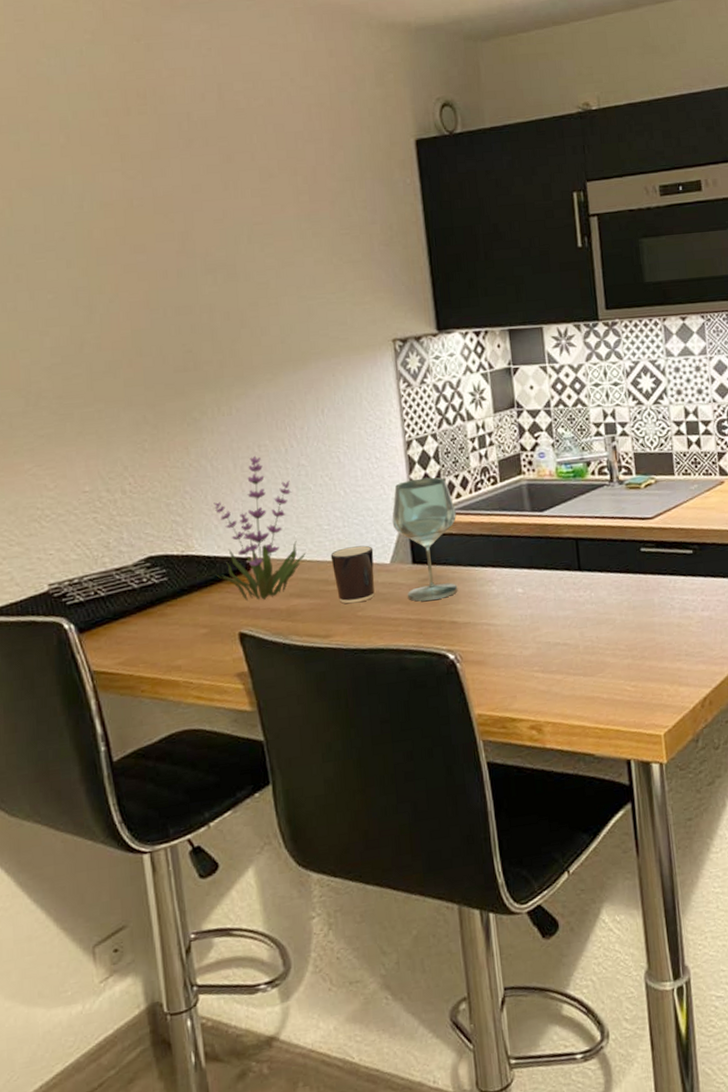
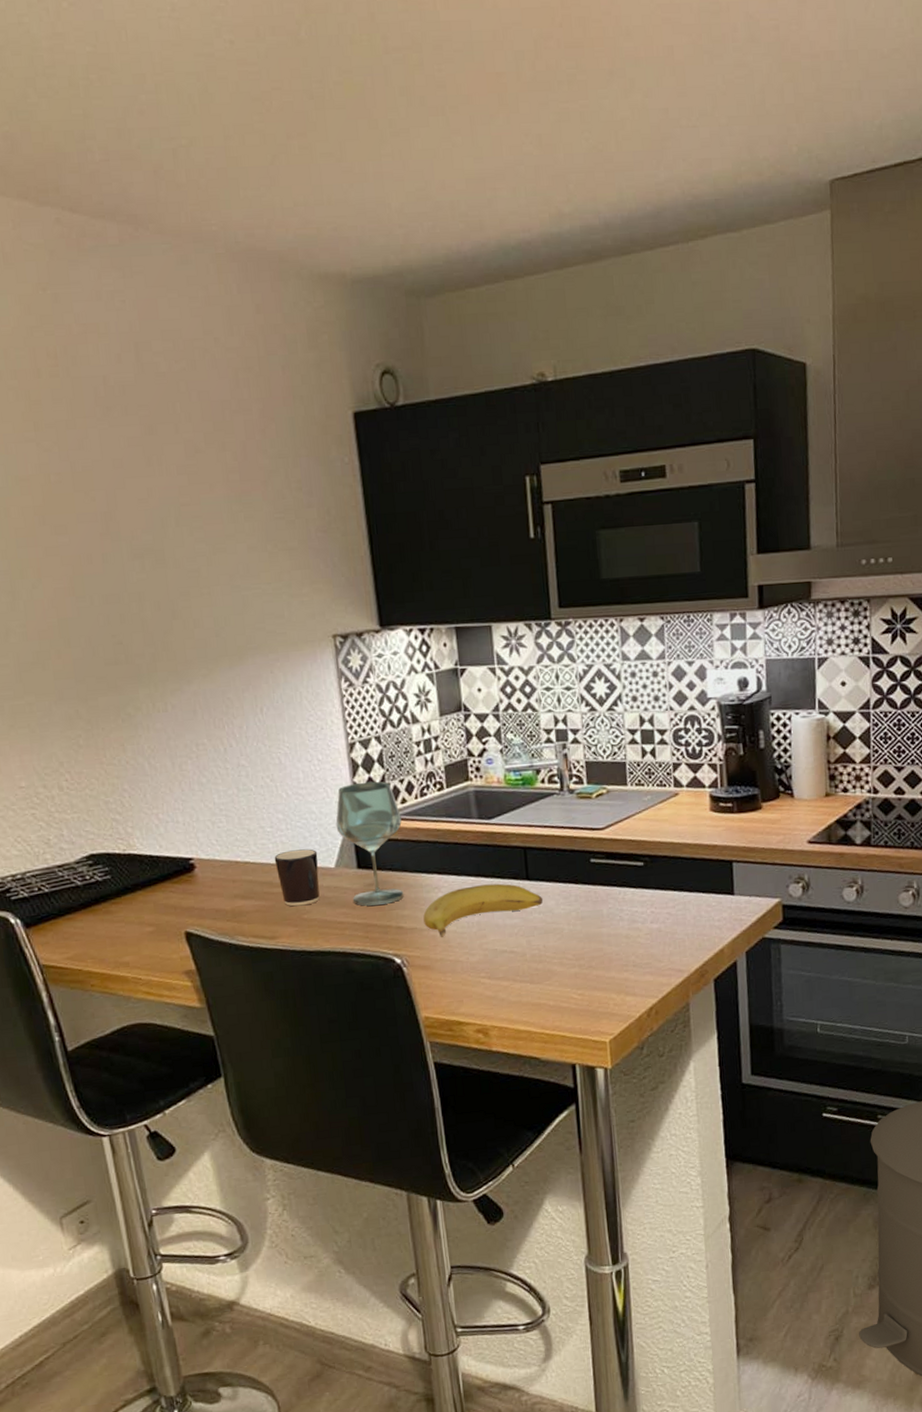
plant: present [213,455,305,601] -> none [153,754,249,901]
fruit: none [477,575,596,631] -> present [423,883,544,937]

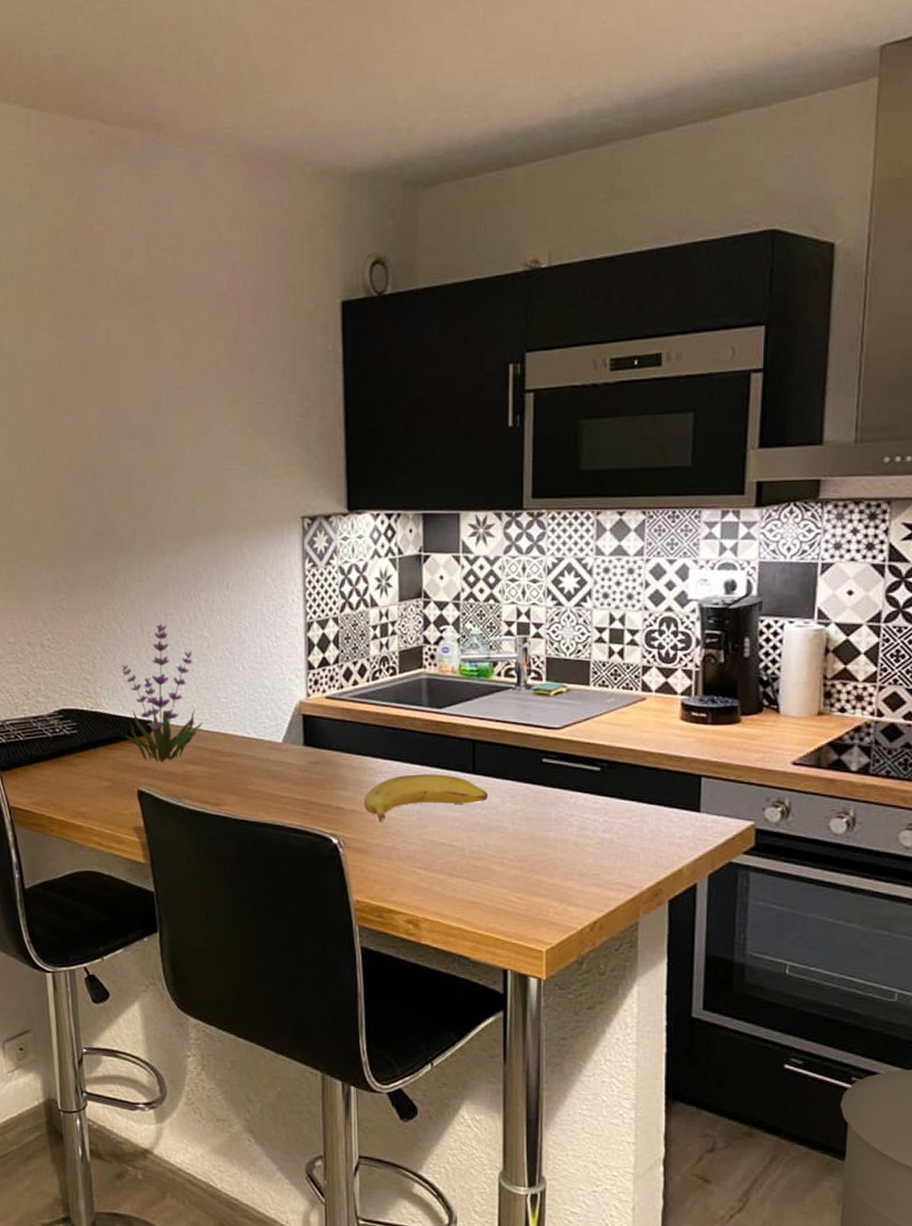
plant: none [153,754,249,901] -> present [121,623,202,762]
mug: present [274,849,320,907] -> none [226,722,267,777]
wine glass: present [335,781,404,906] -> none [287,661,351,783]

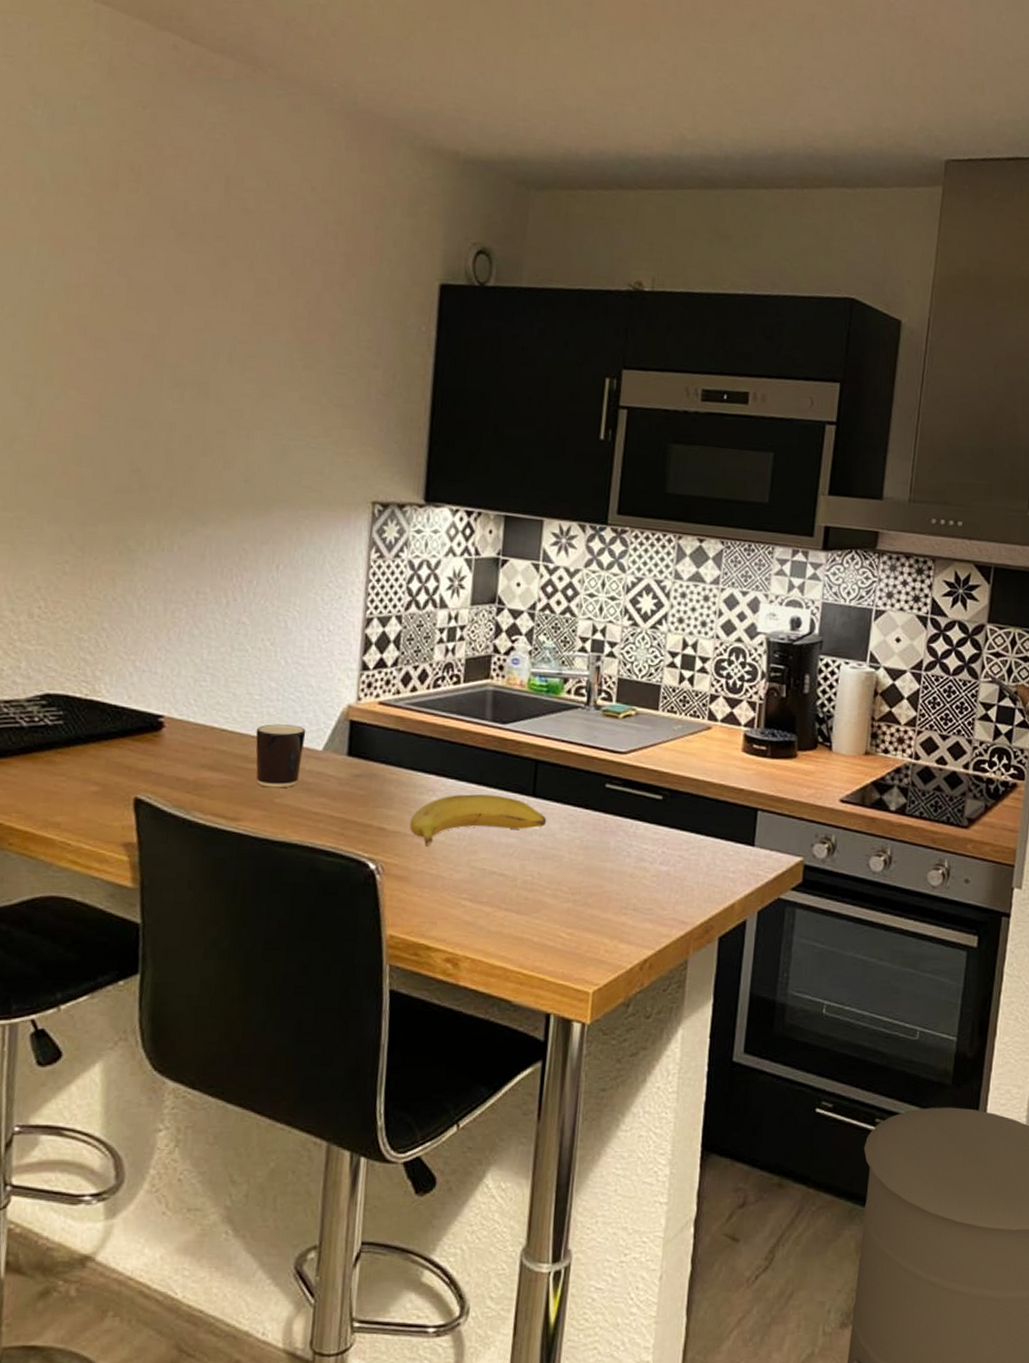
plant: present [121,623,202,762] -> none [121,602,228,766]
mug: none [226,722,267,777] -> present [255,724,306,788]

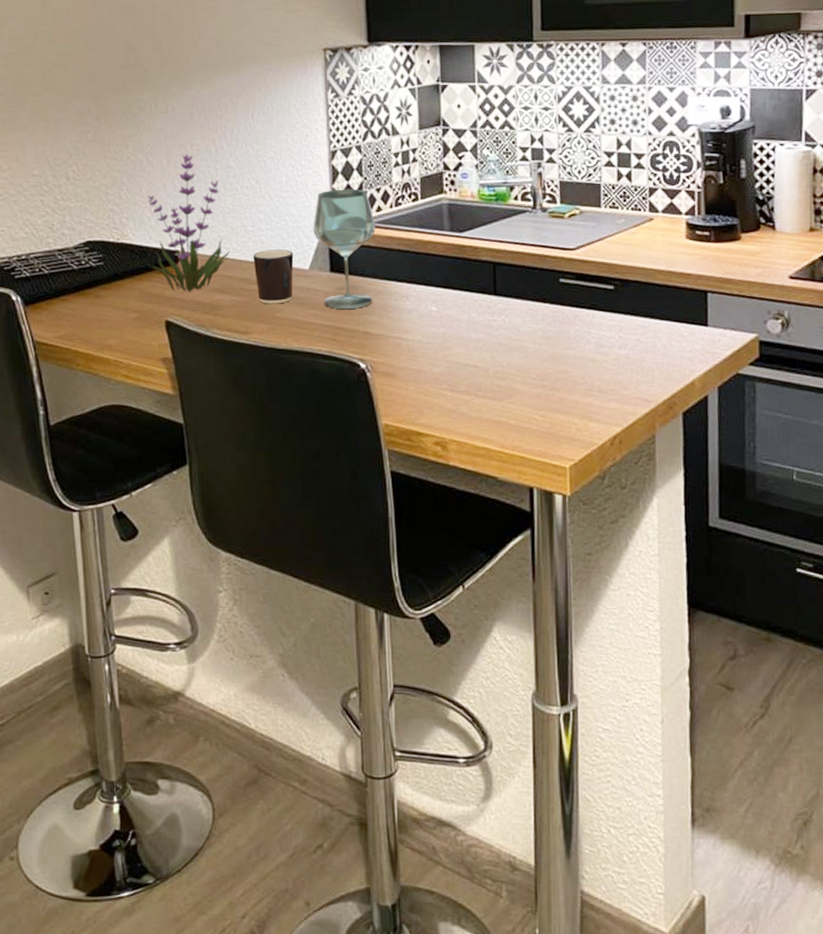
plant: none [121,602,228,766] -> present [147,154,230,292]
wine glass: none [333,661,408,800] -> present [313,188,376,309]
fruit: present [410,794,547,847] -> none [390,296,510,346]

